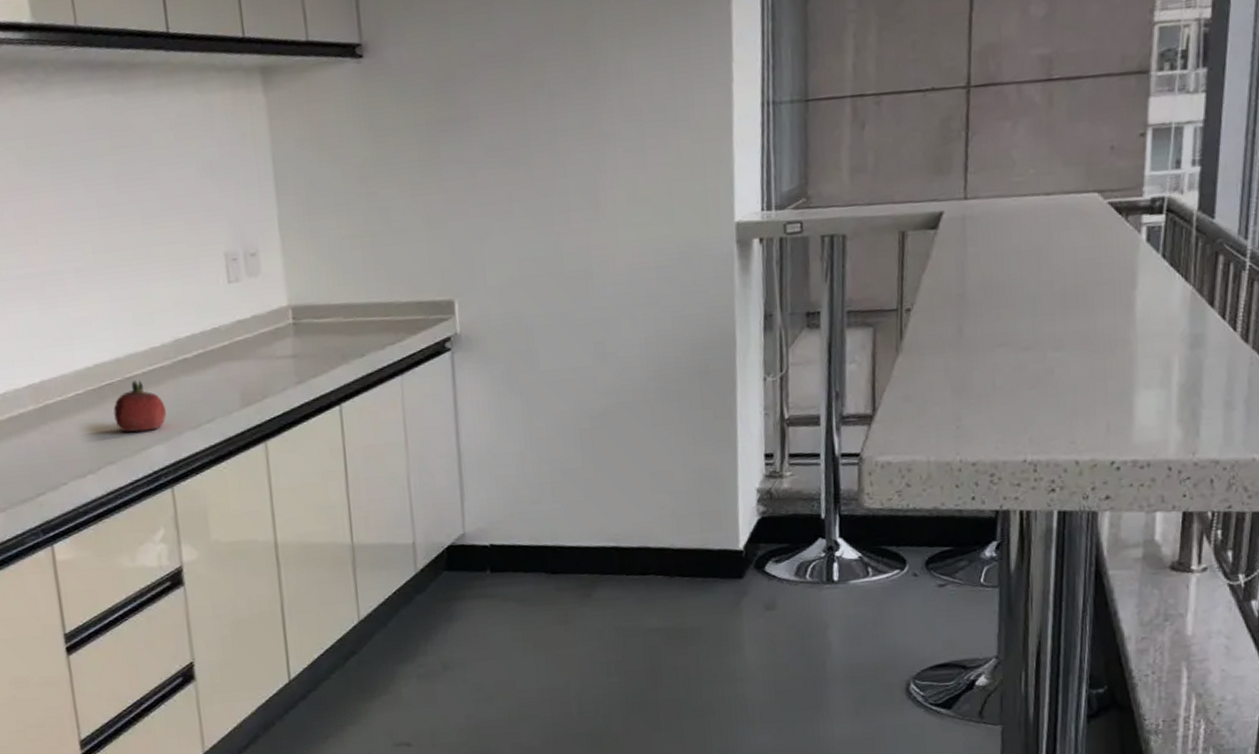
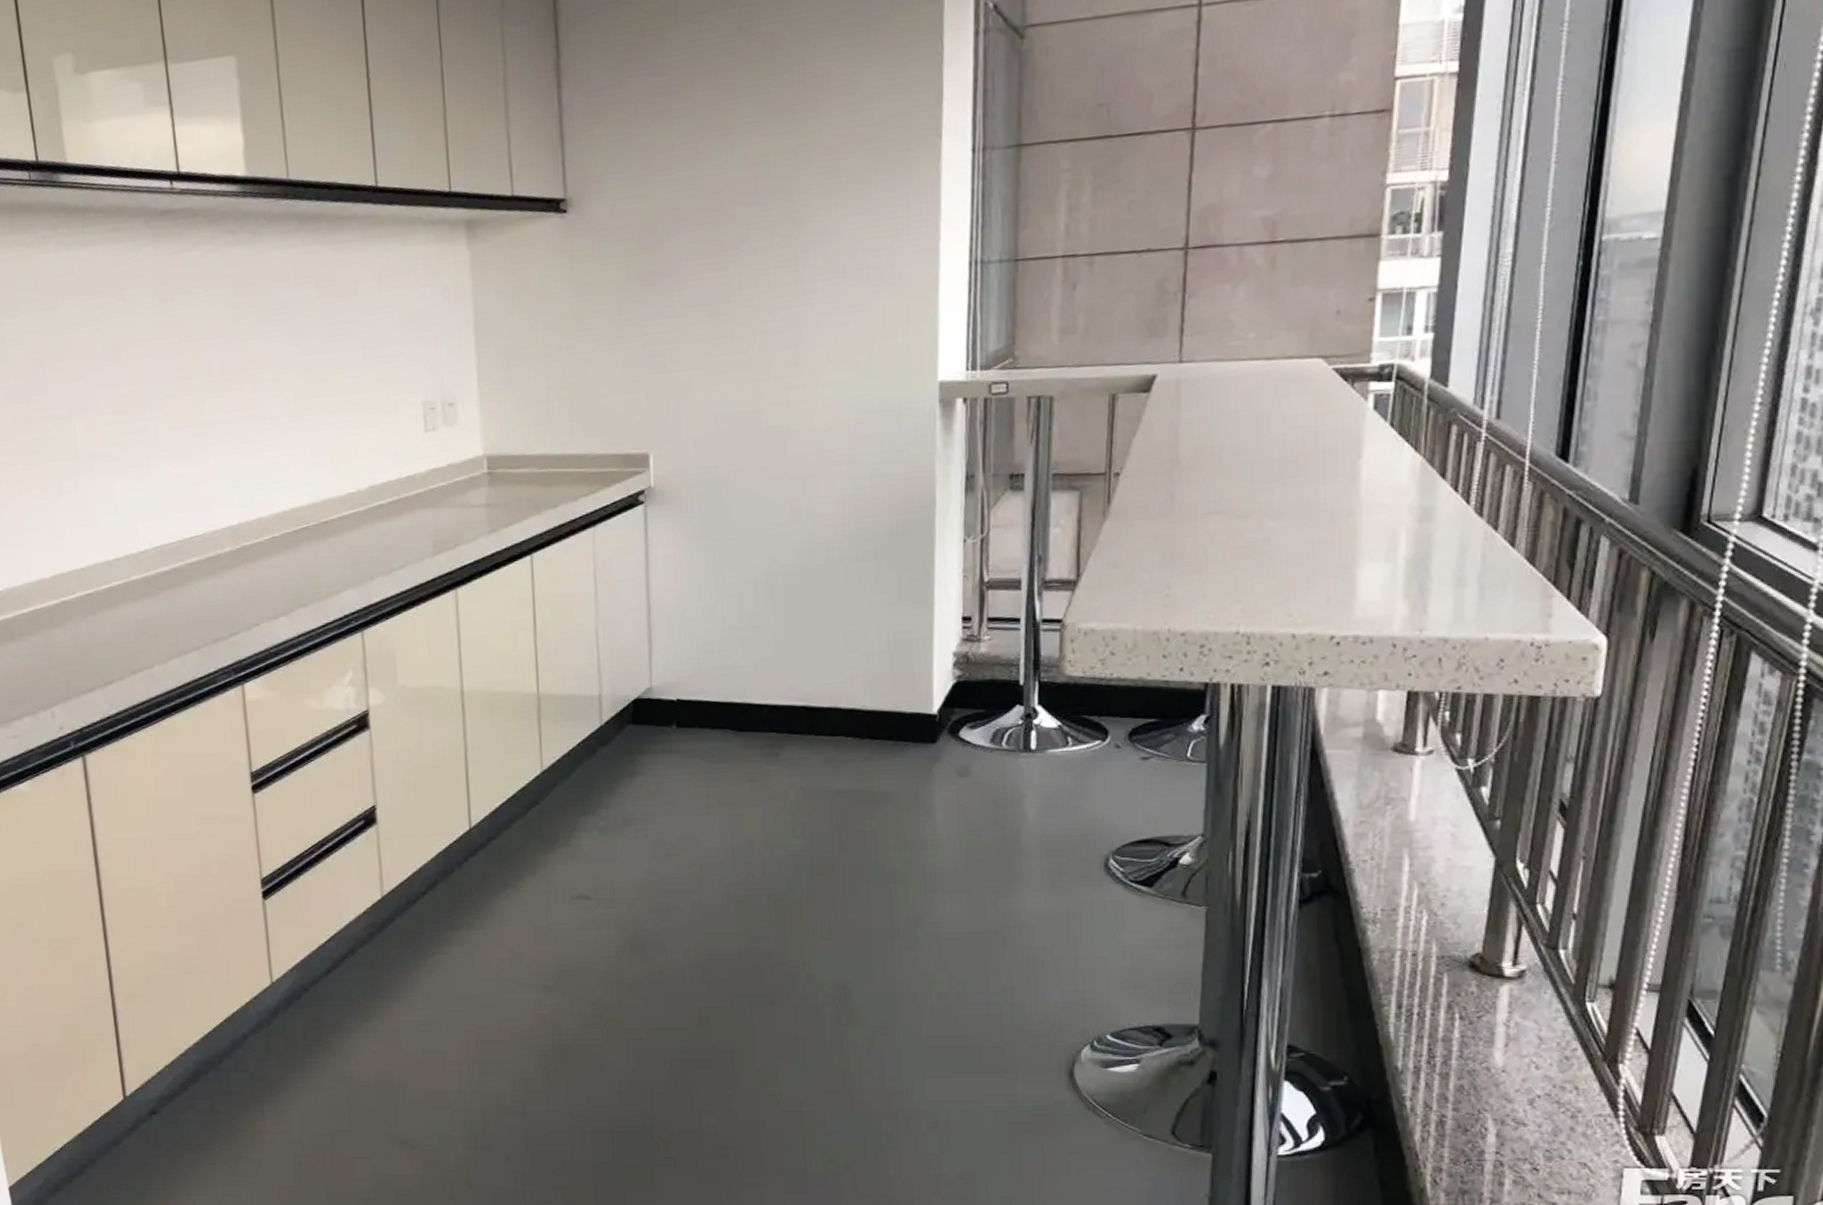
fruit: present [113,380,166,433] -> none [308,525,359,576]

